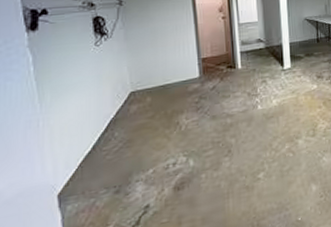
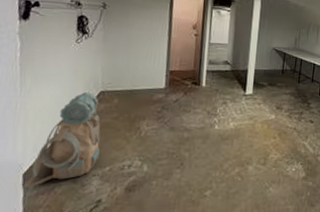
backpack: none [61,95,139,209] -> present [24,91,101,187]

